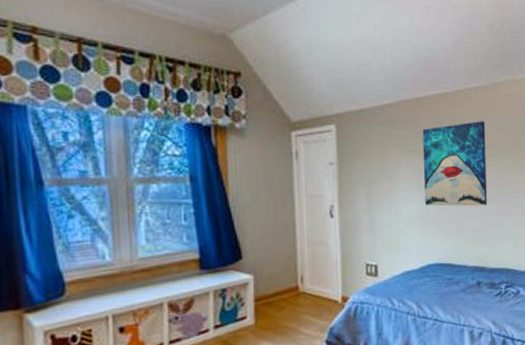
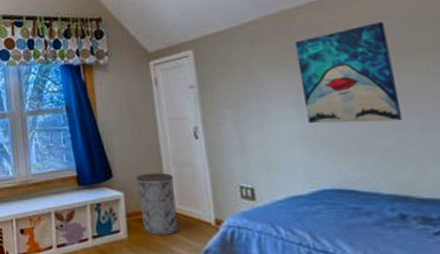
trash can: none [267,252,307,318] -> present [135,172,179,235]

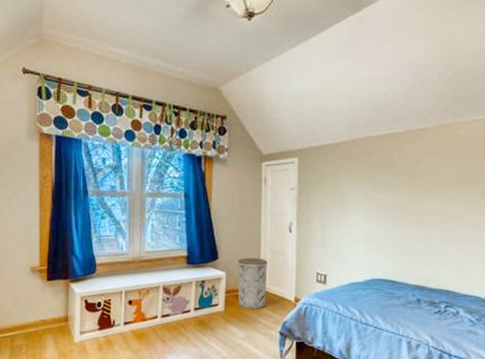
wall art: present [294,21,403,124] -> none [372,157,433,232]

